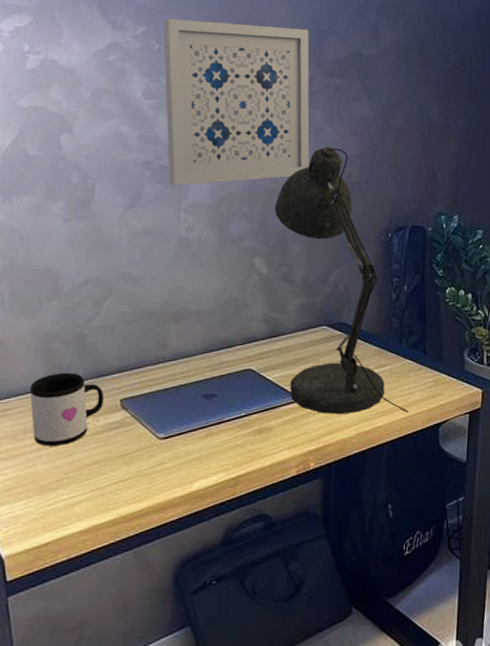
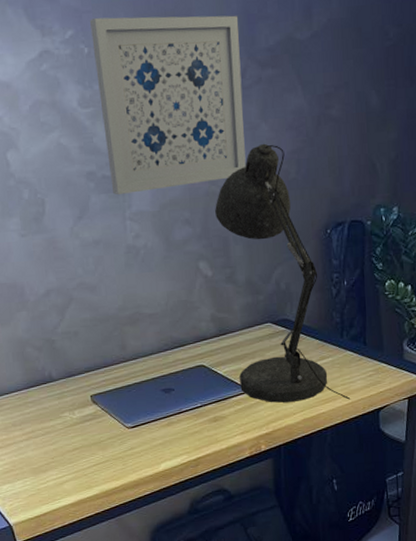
mug: present [29,372,105,446] -> none [12,373,77,436]

